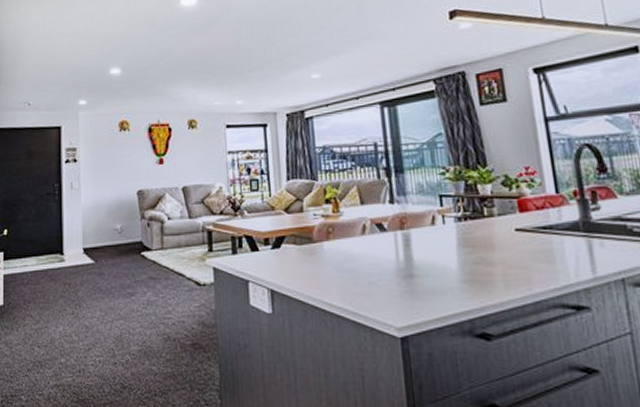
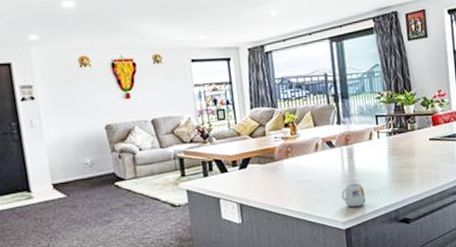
mug: none [395,278,428,310] -> present [341,182,366,207]

